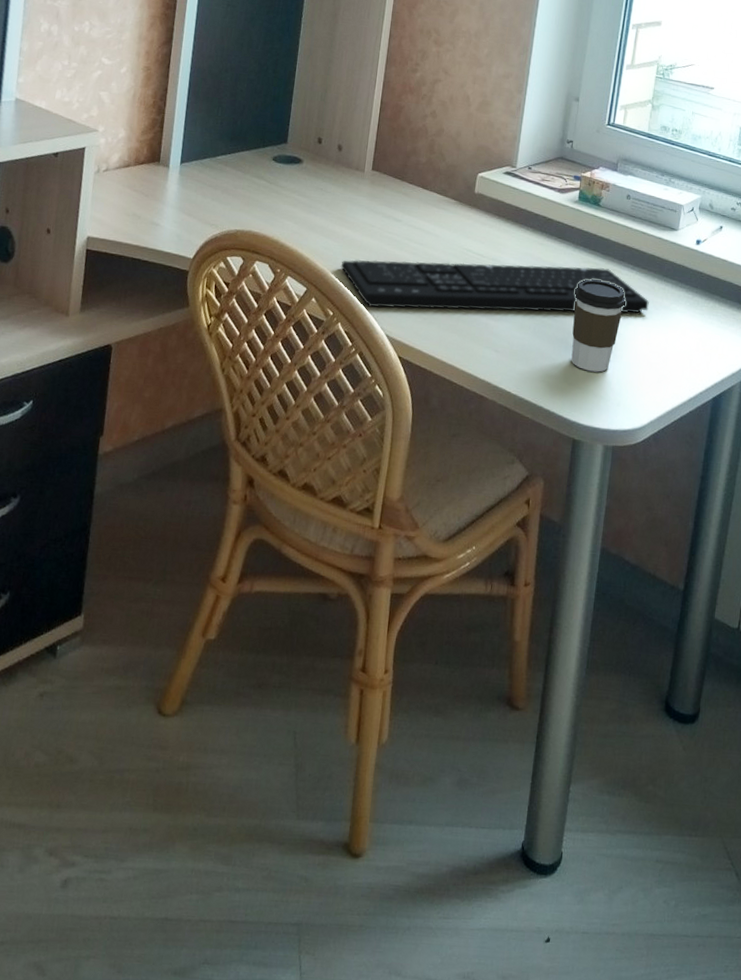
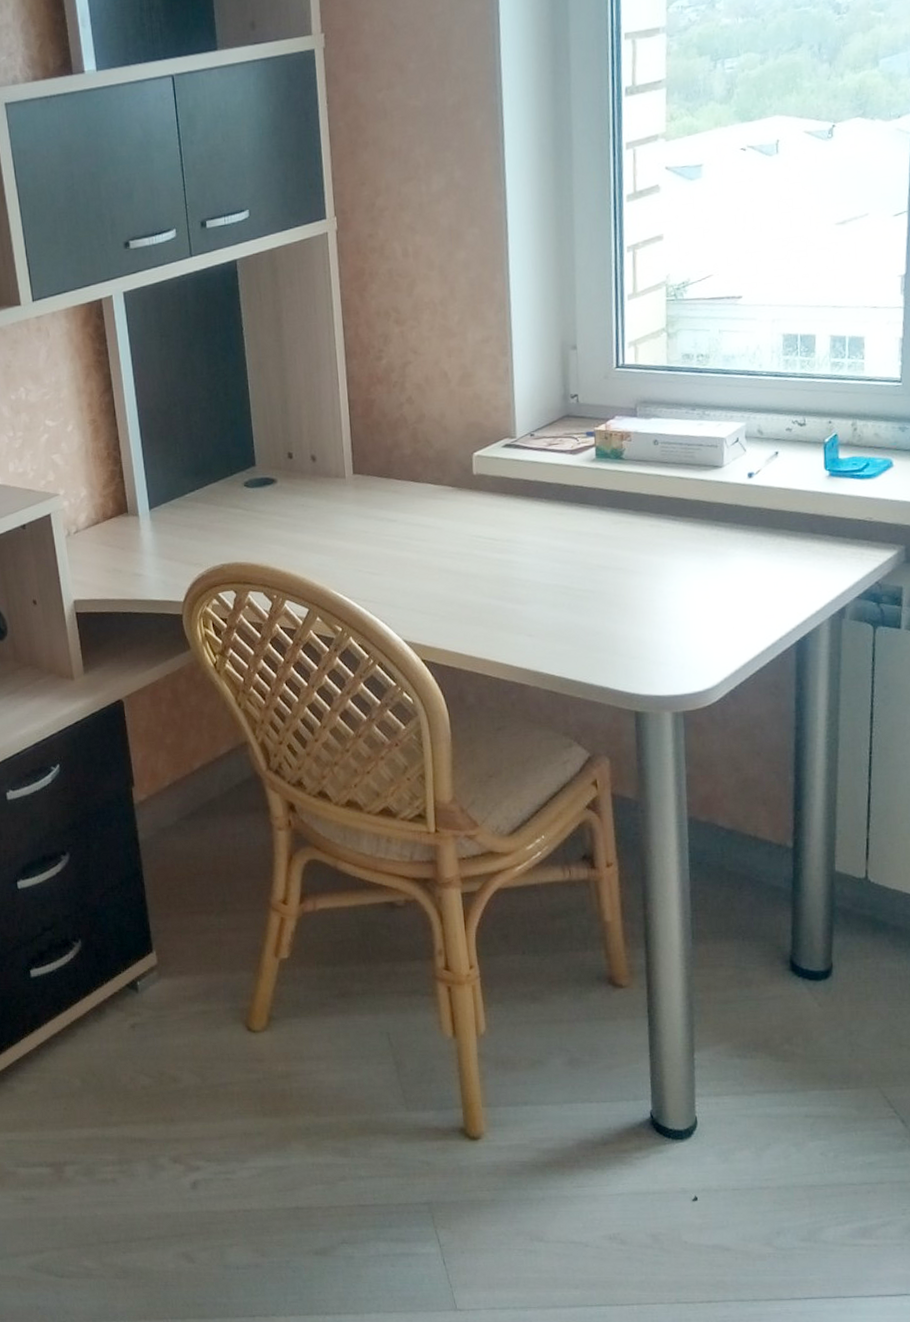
keyboard: present [340,260,649,314] -> none [340,525,701,615]
coffee cup: present [571,279,625,372] -> none [610,539,672,639]

